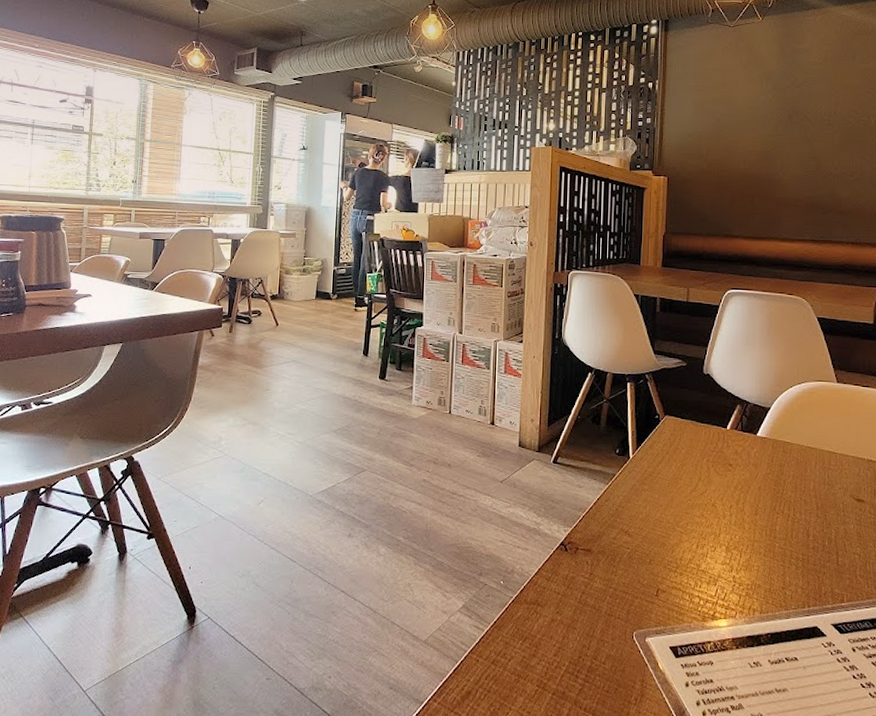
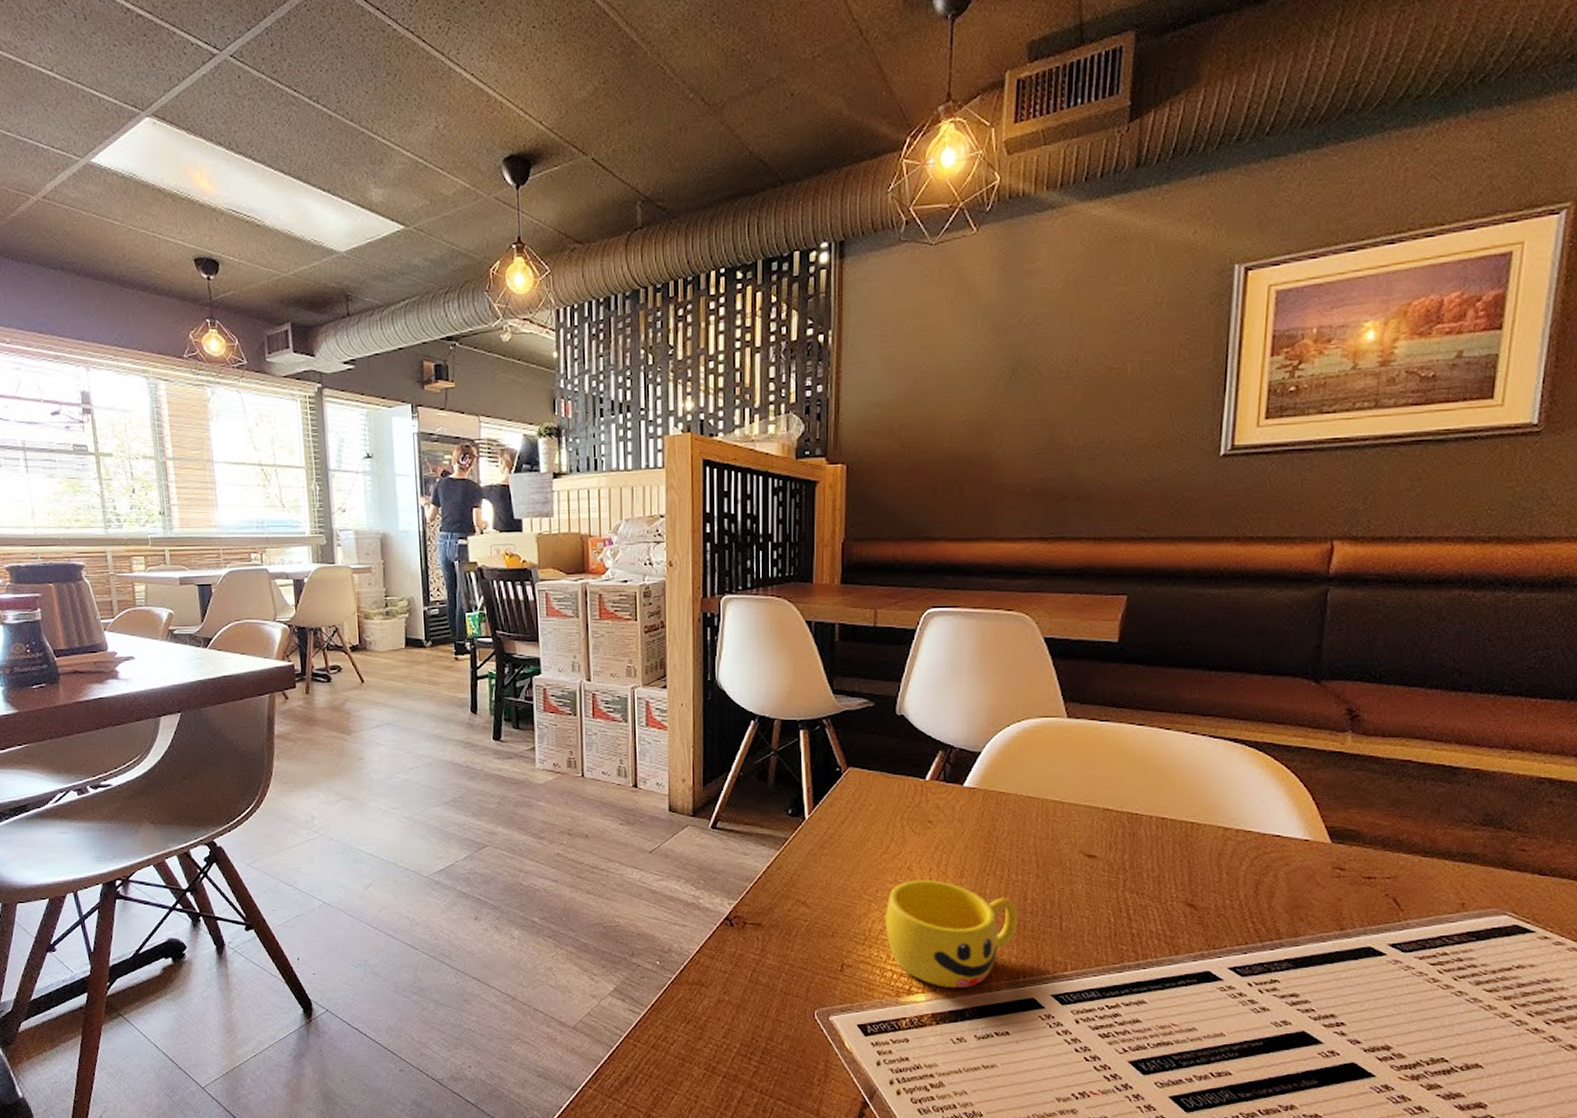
cup: none [694,515,803,616] -> present [886,880,1019,989]

